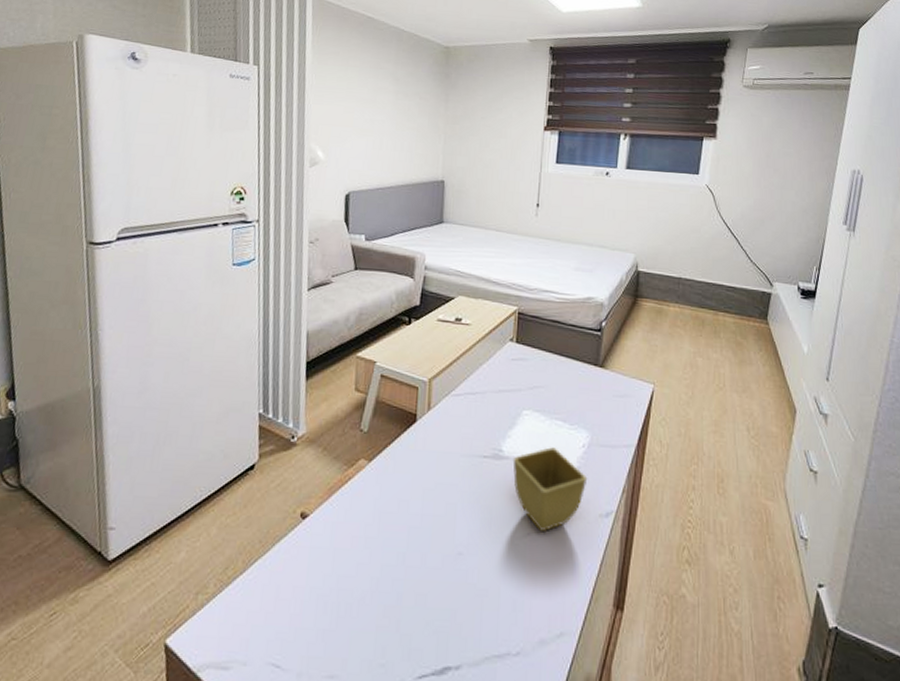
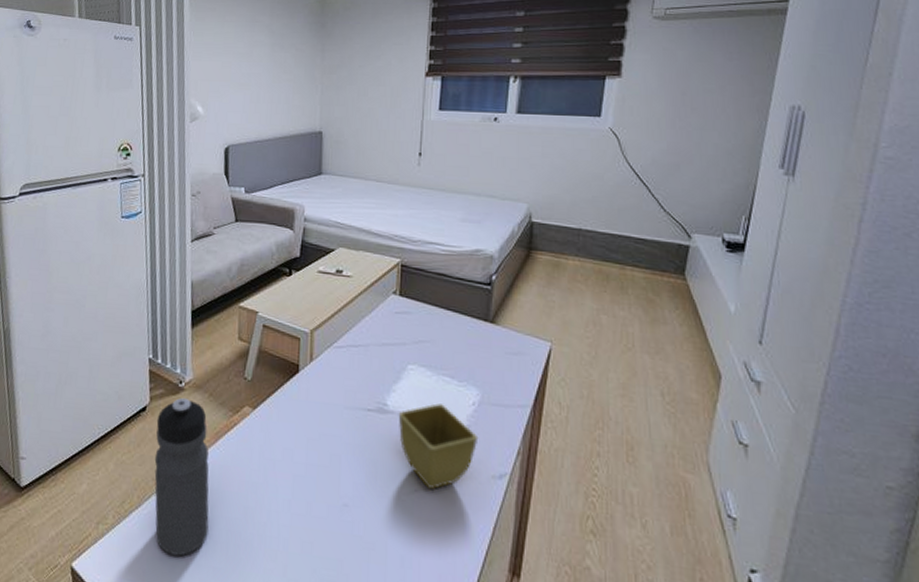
water bottle: none [261,453,321,621] -> present [154,397,209,556]

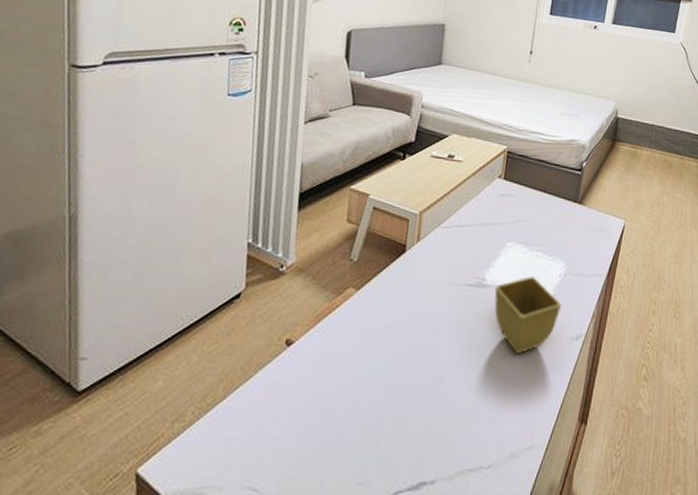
water bottle: present [154,397,209,556] -> none [241,281,307,446]

